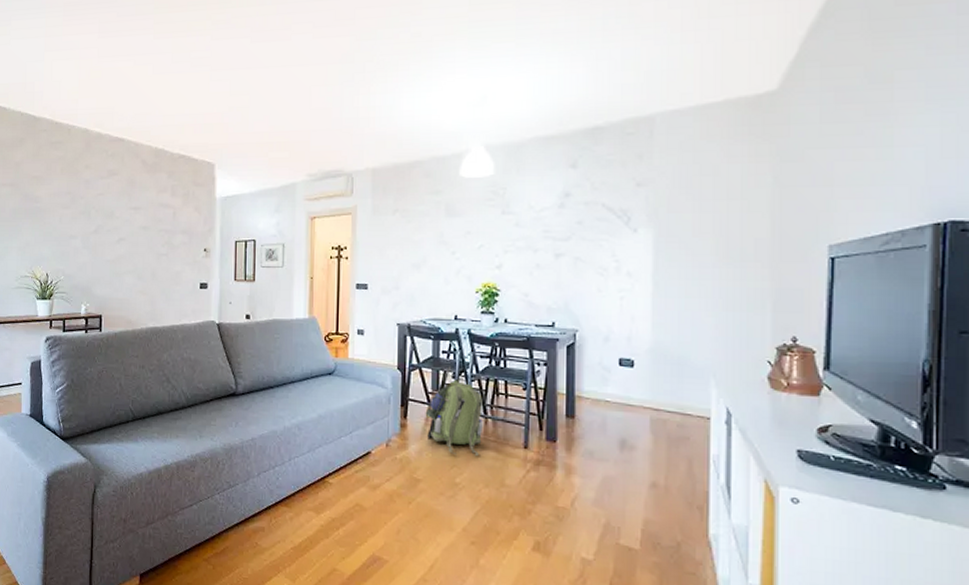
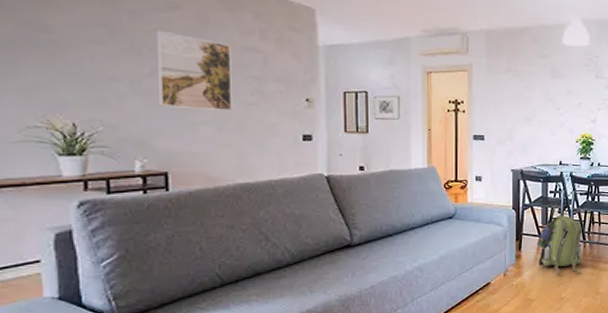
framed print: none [100,194,150,261] -> present [157,30,232,110]

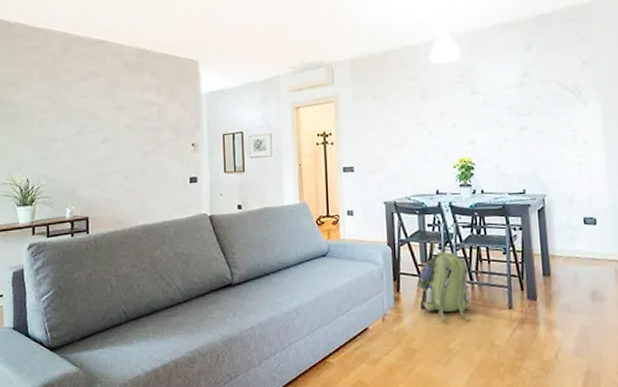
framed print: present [157,30,232,110] -> none [83,96,135,160]

